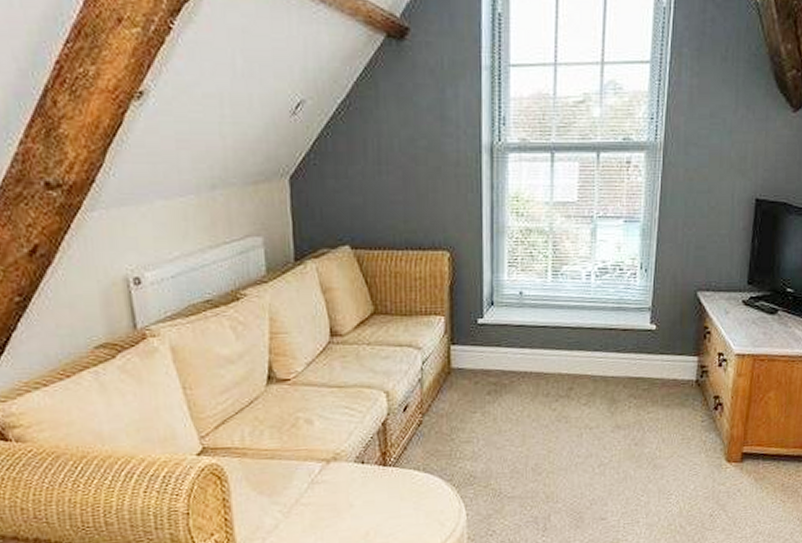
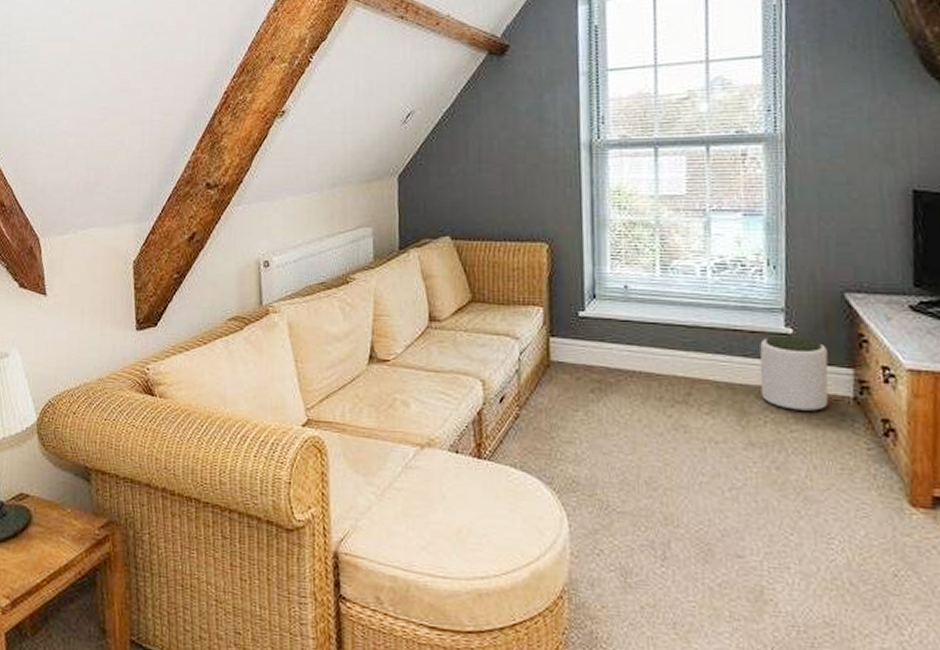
plant pot: none [628,331,680,395] -> present [760,335,829,411]

